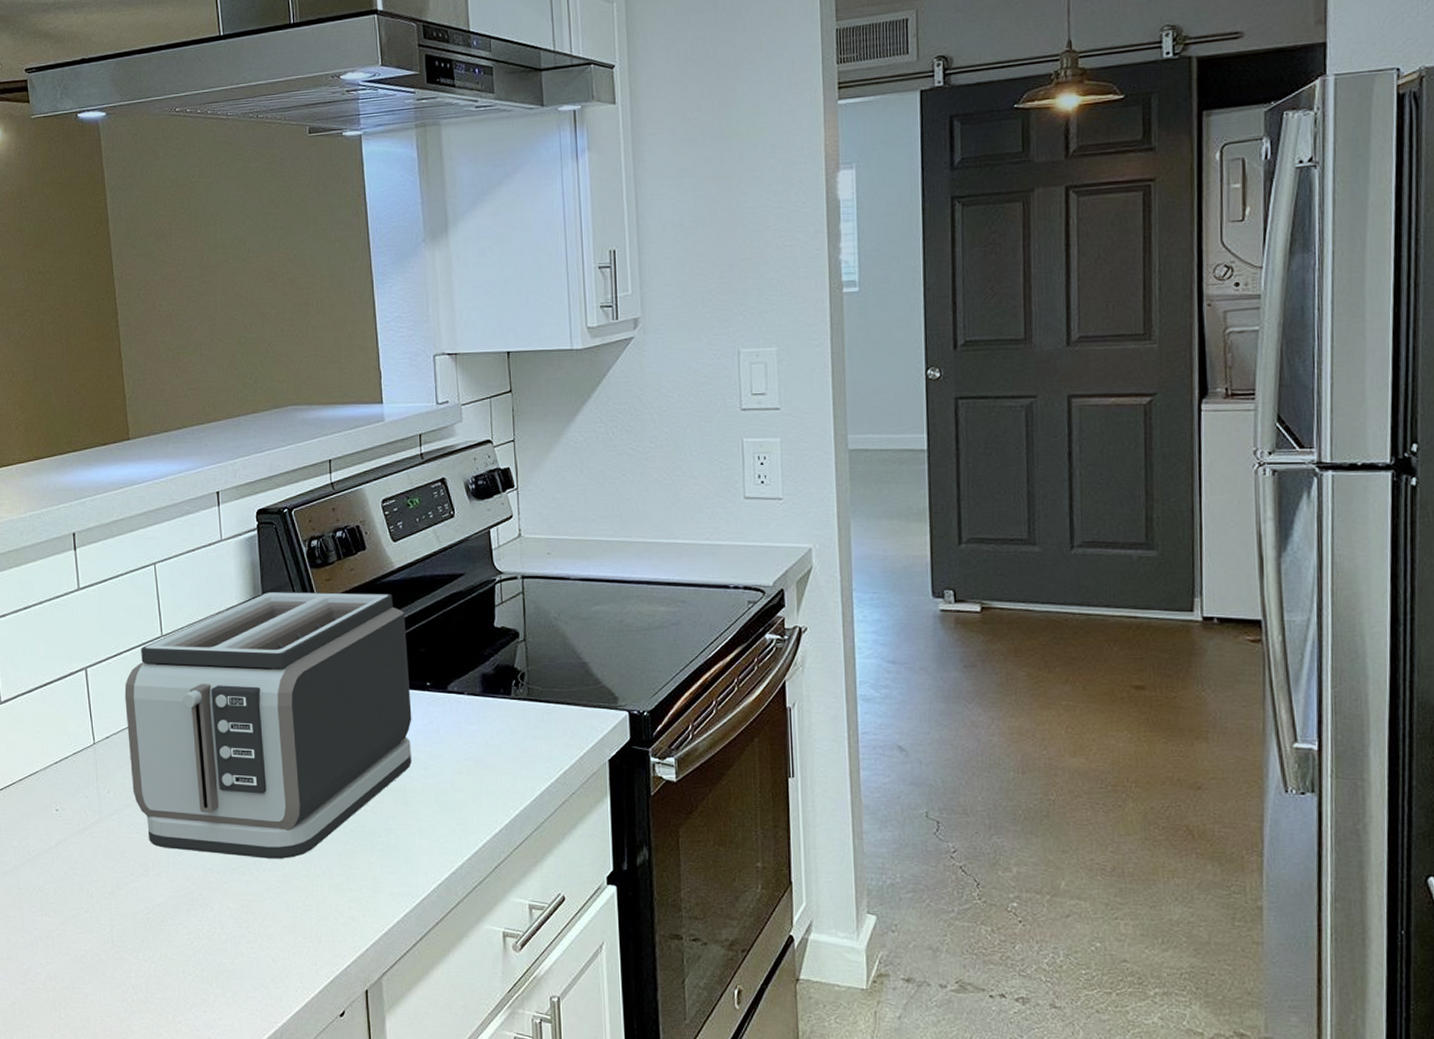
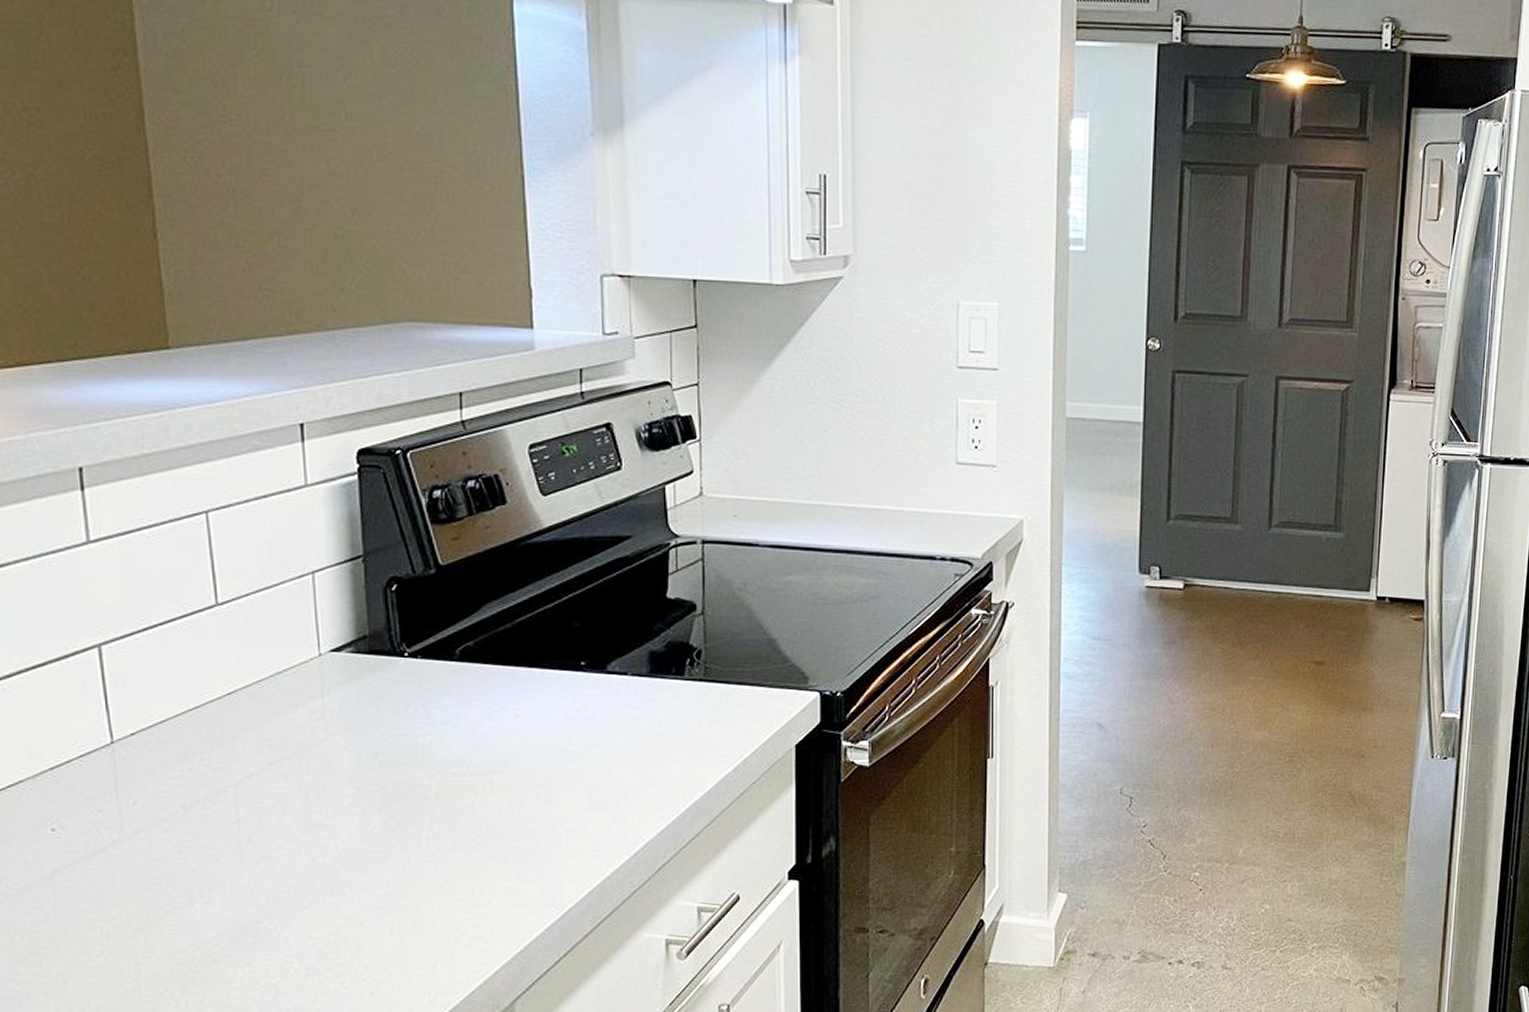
toaster: present [124,592,412,859] -> none [159,552,561,875]

